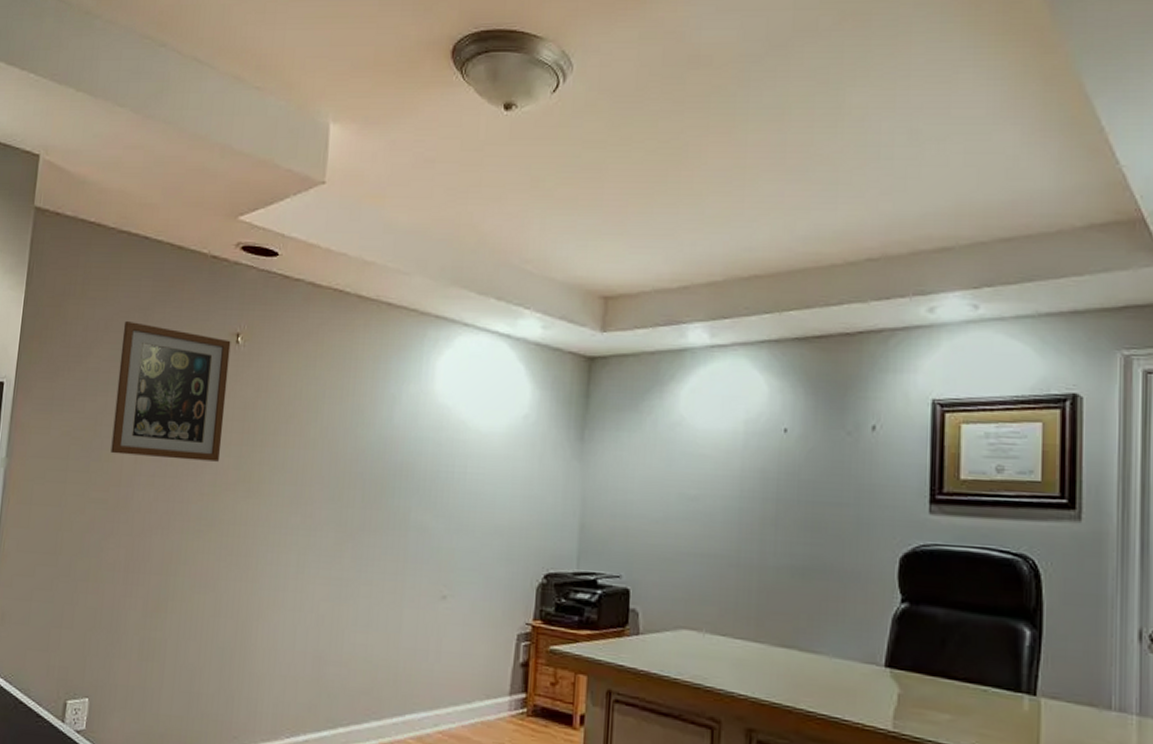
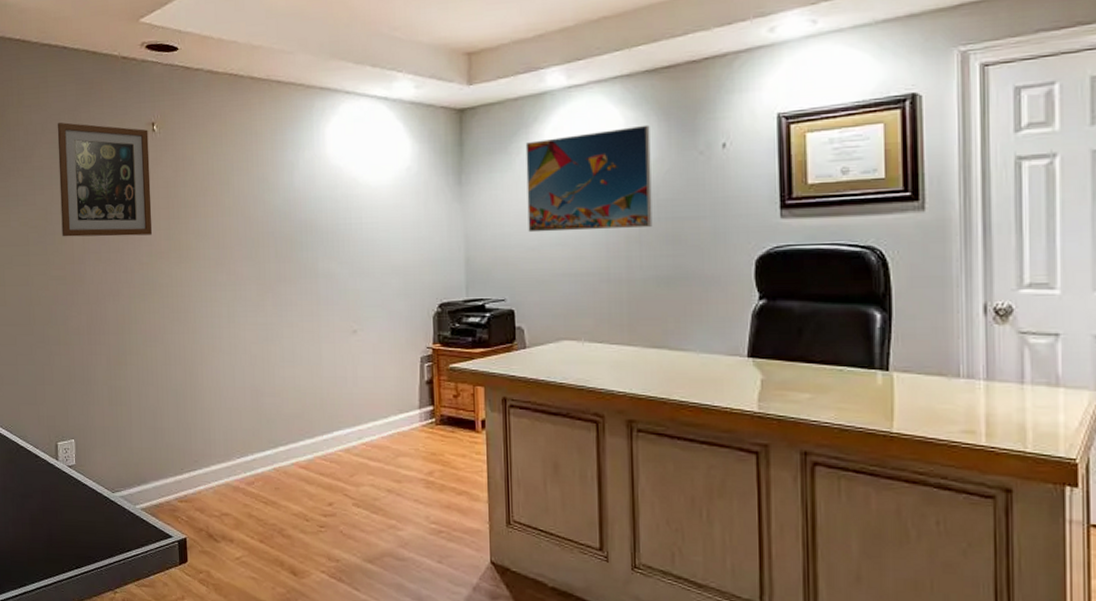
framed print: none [653,396,796,509] -> present [525,124,653,233]

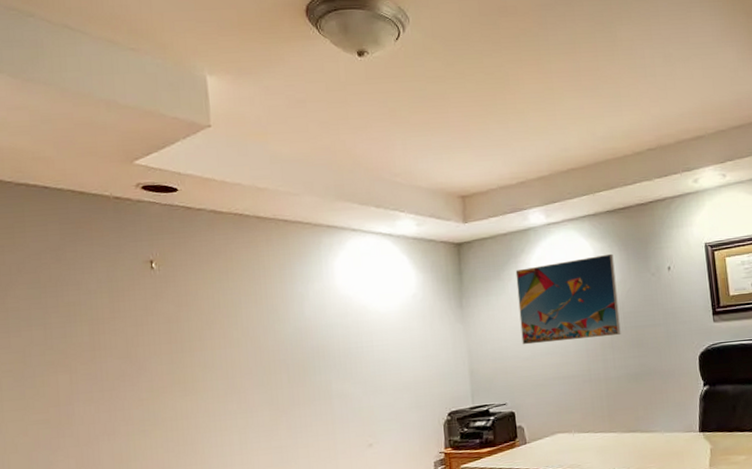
wall art: present [57,122,152,237] -> none [36,262,153,379]

